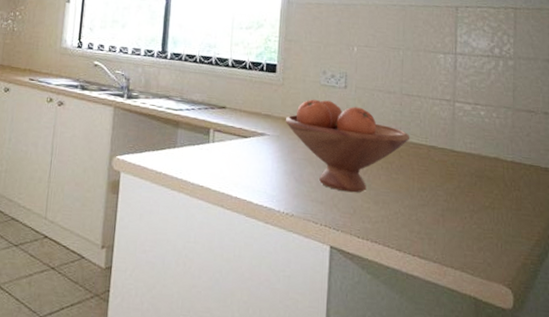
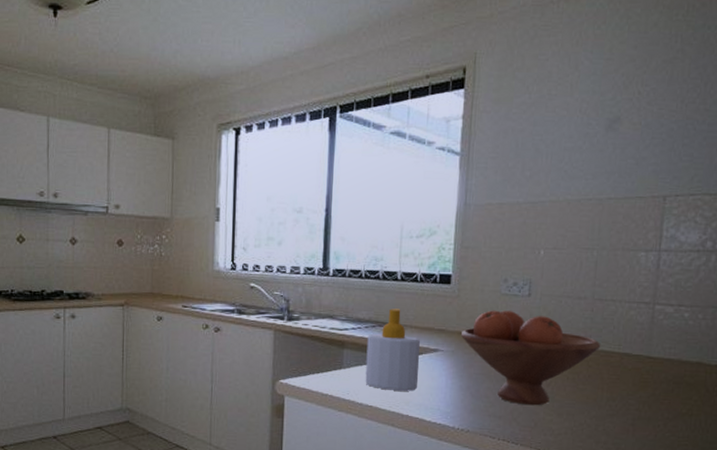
soap bottle: none [197,92,248,173] -> present [365,308,420,391]

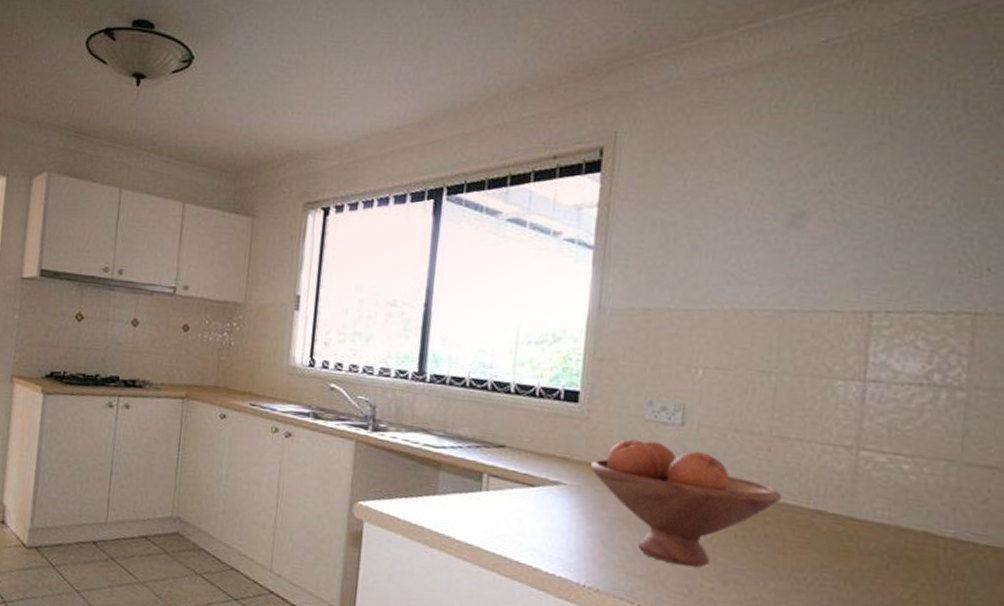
soap bottle: present [365,308,420,391] -> none [464,426,537,532]

